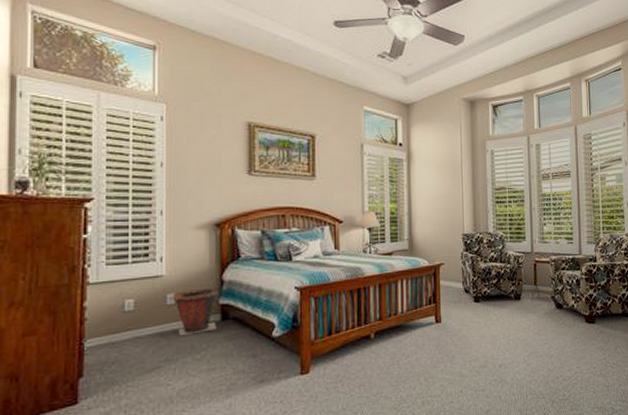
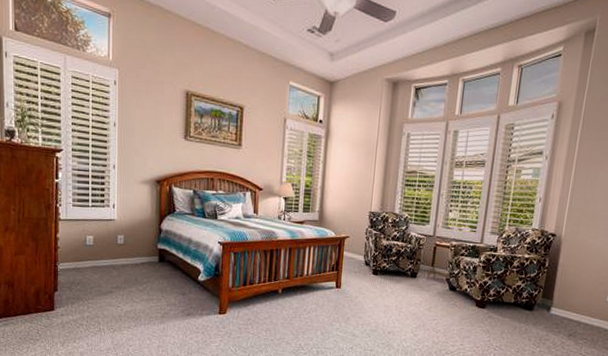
waste bin: present [173,289,219,335] -> none [122,234,158,270]

